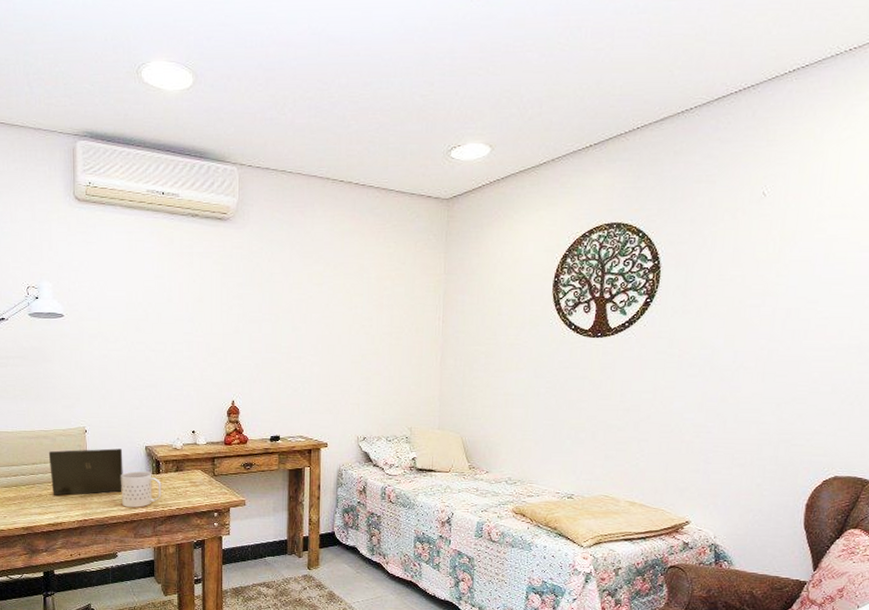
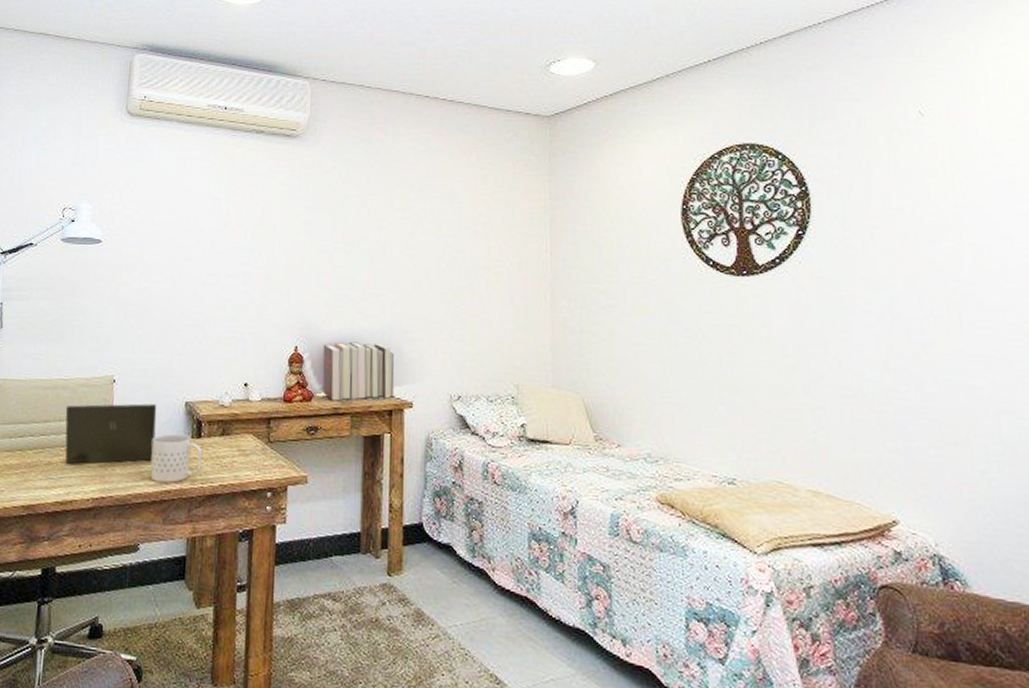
books: none [255,396,313,443] -> present [322,341,395,401]

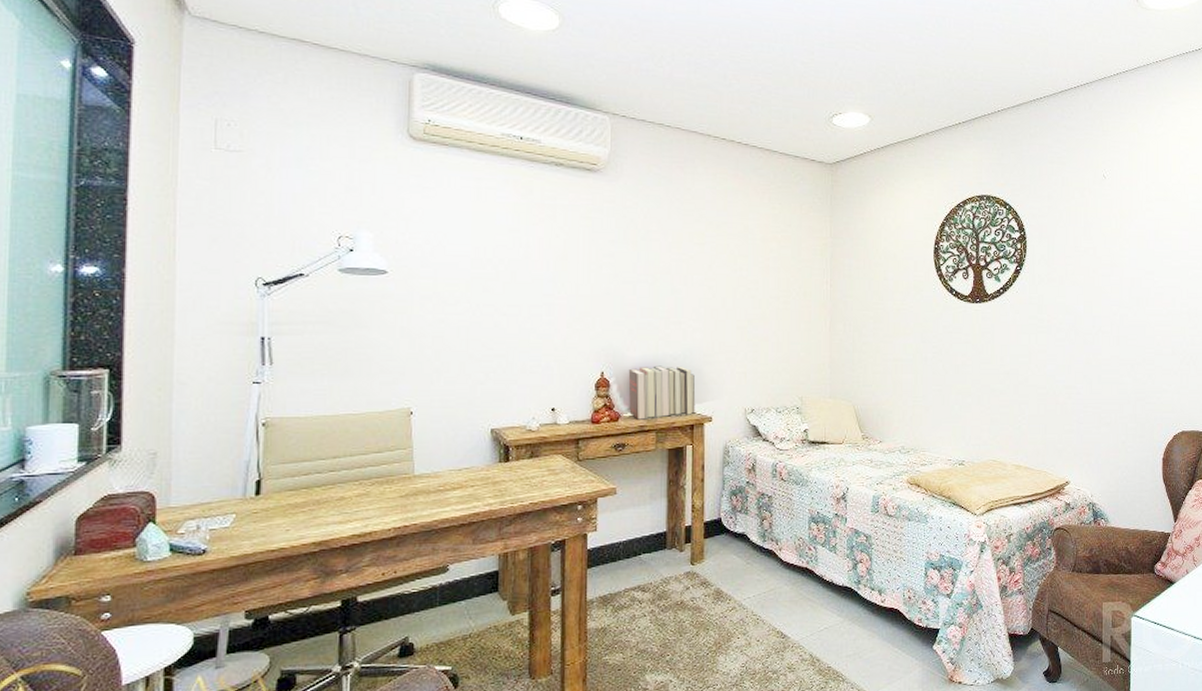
laptop: present [65,403,157,464] -> none [357,433,461,497]
mug: present [150,434,203,483] -> none [456,460,511,506]

